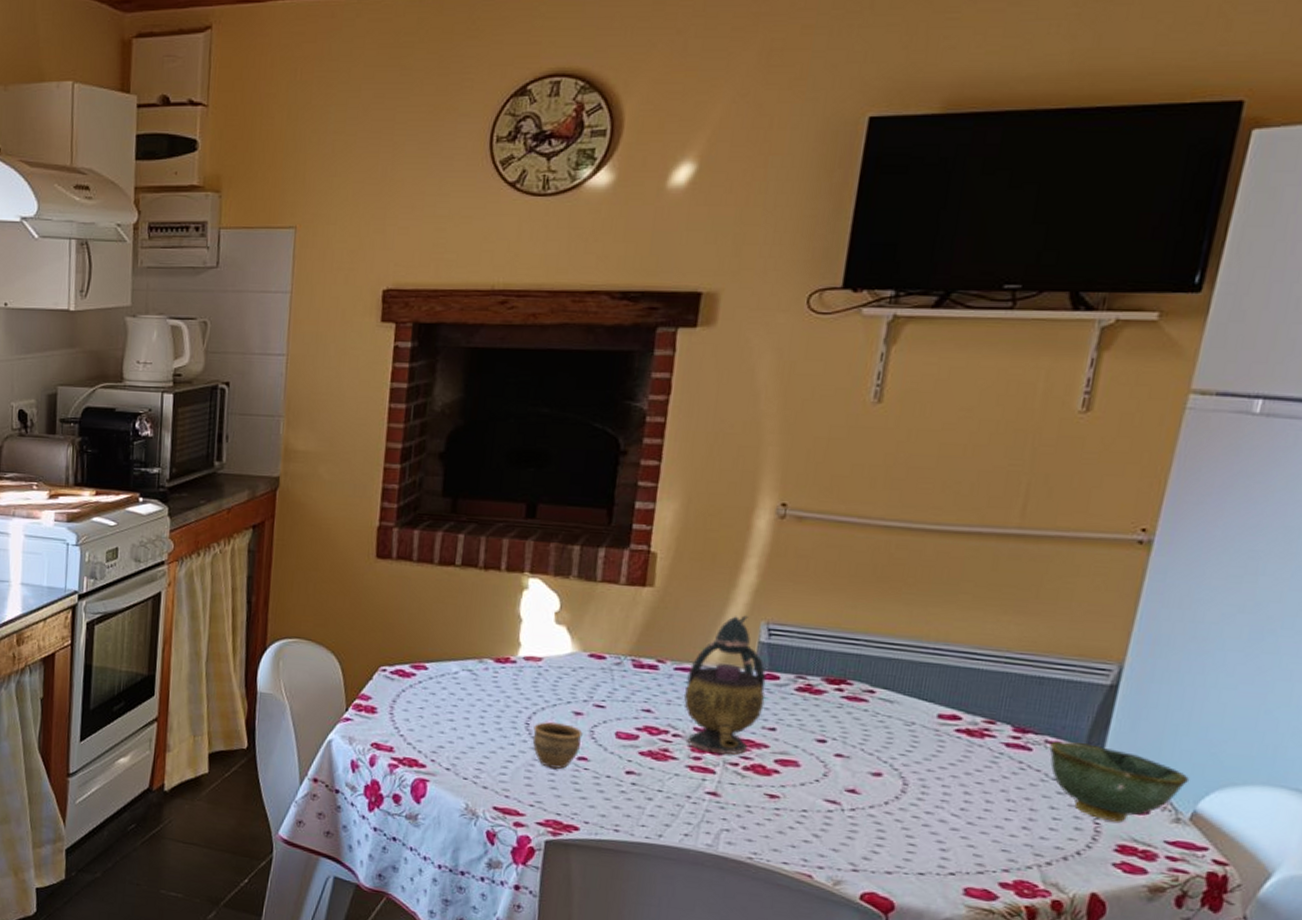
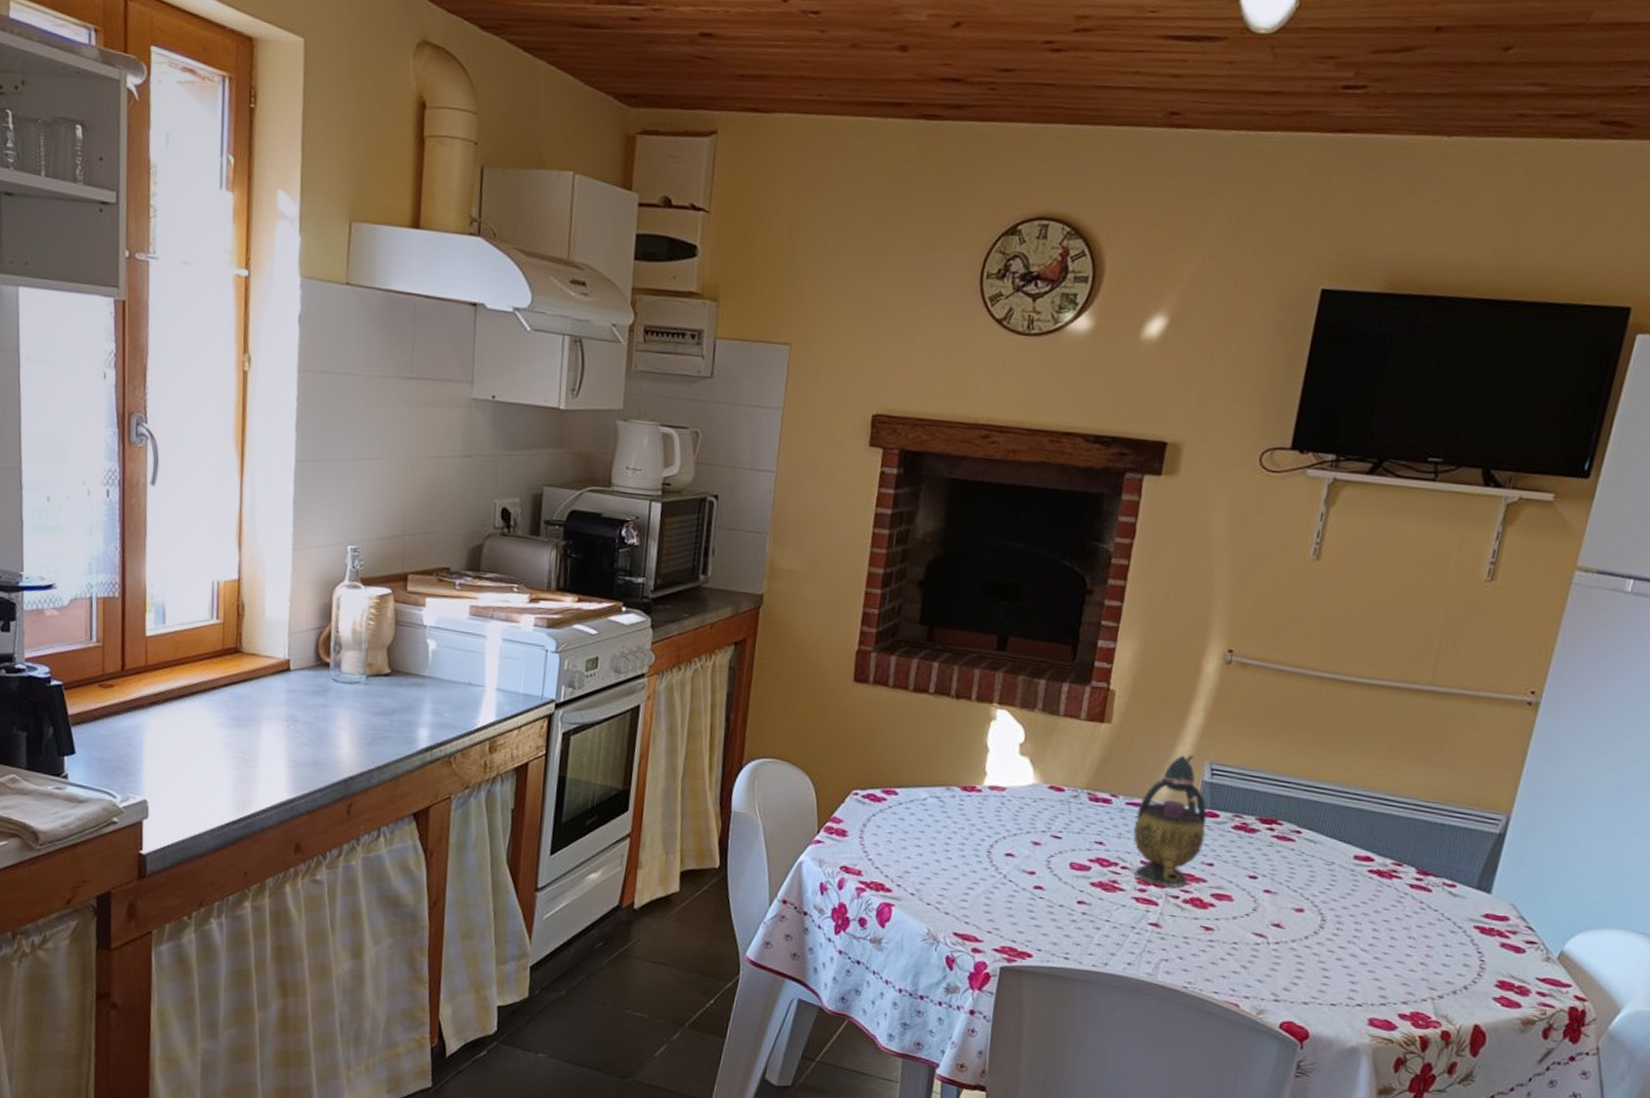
cup: present [532,722,583,769] -> none [993,850,1040,897]
bowl: present [1049,741,1190,823] -> none [1446,884,1560,960]

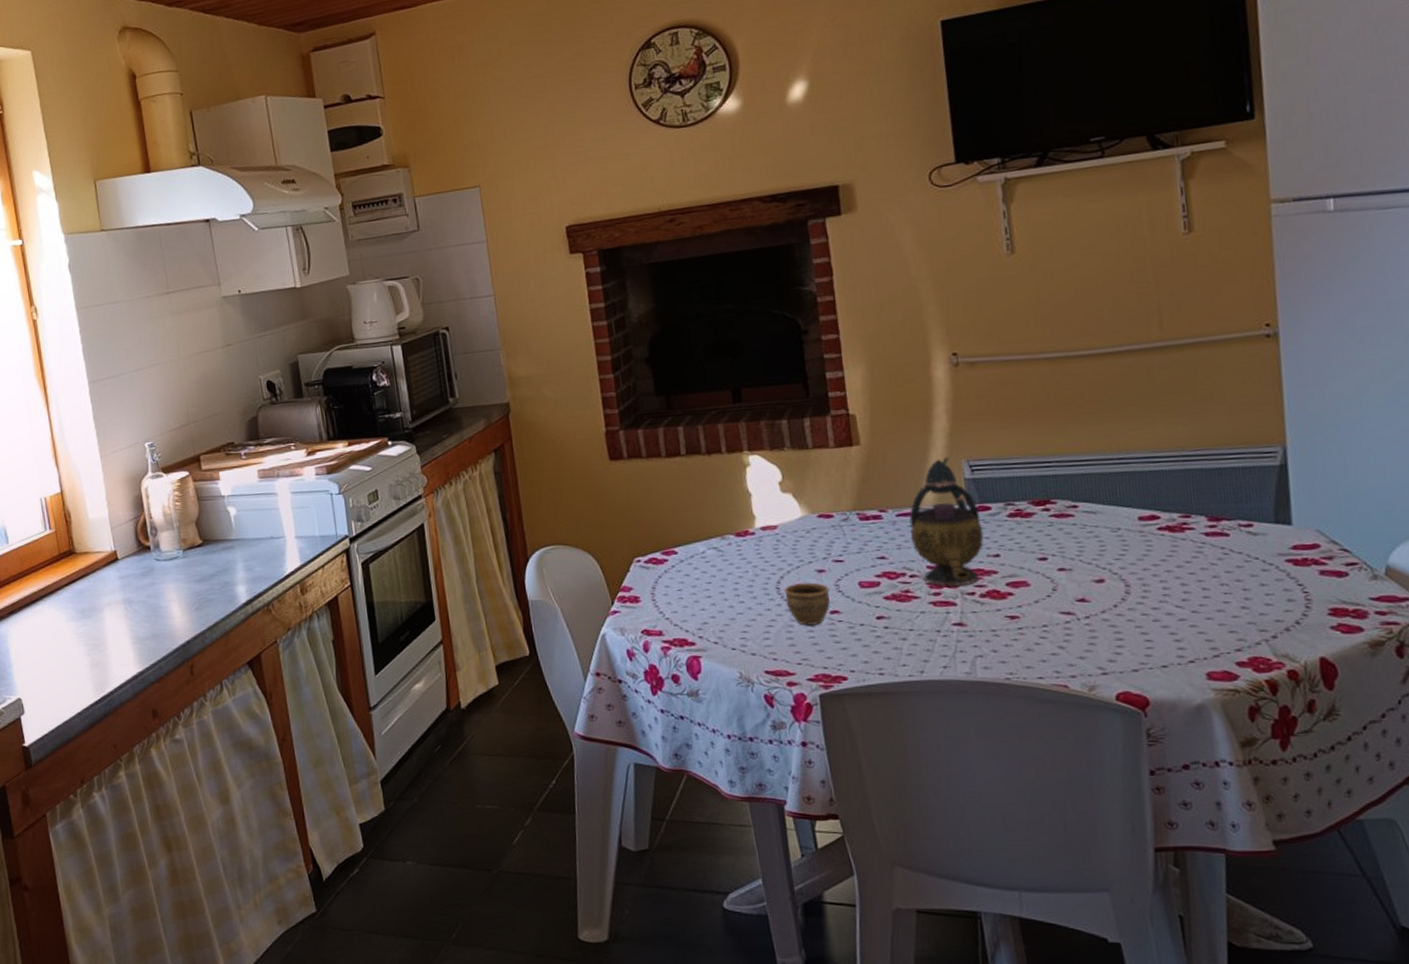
cup: none [993,850,1040,897] -> present [784,582,830,626]

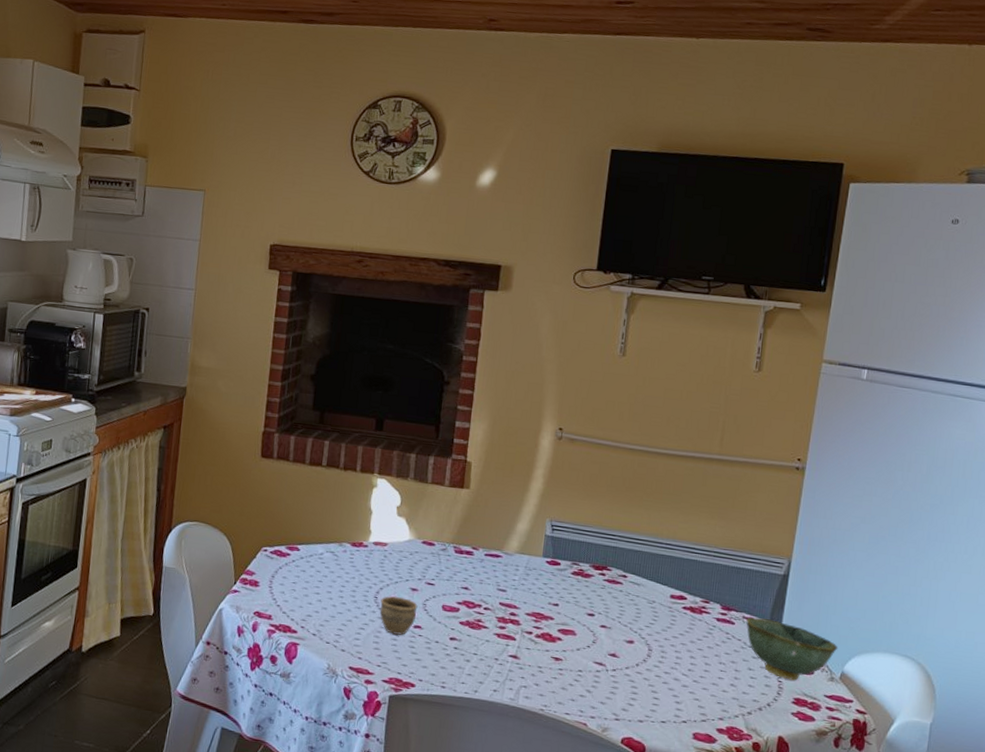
teapot: present [909,457,984,586] -> none [492,514,551,625]
bowl: none [1244,521,1375,588] -> present [746,617,838,681]

